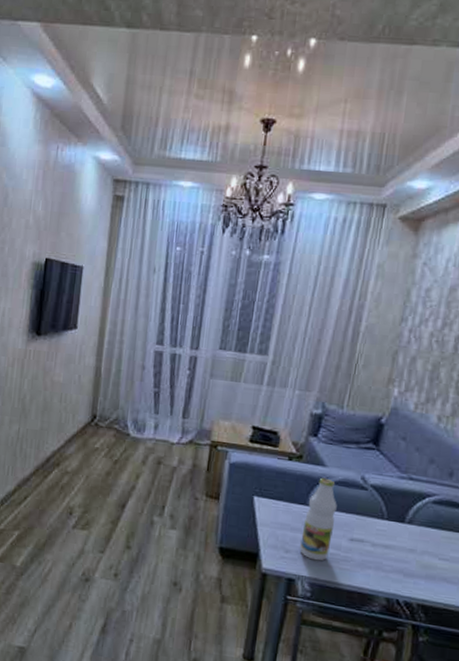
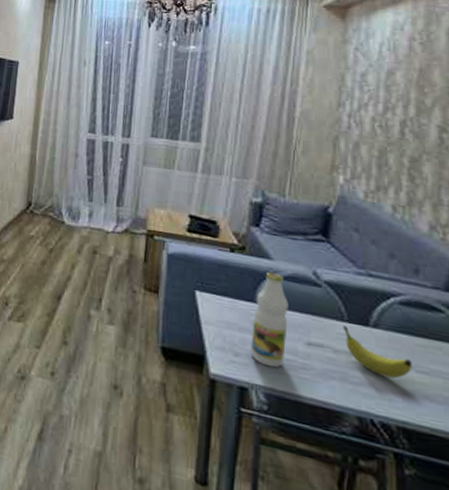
fruit: none [382,523,437,566] -> present [343,325,412,379]

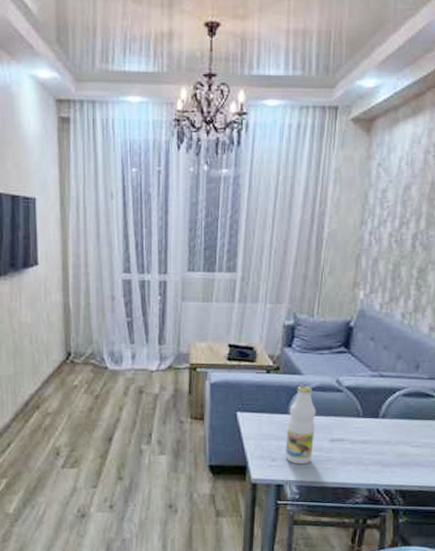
fruit: present [343,325,412,379] -> none [359,421,409,455]

